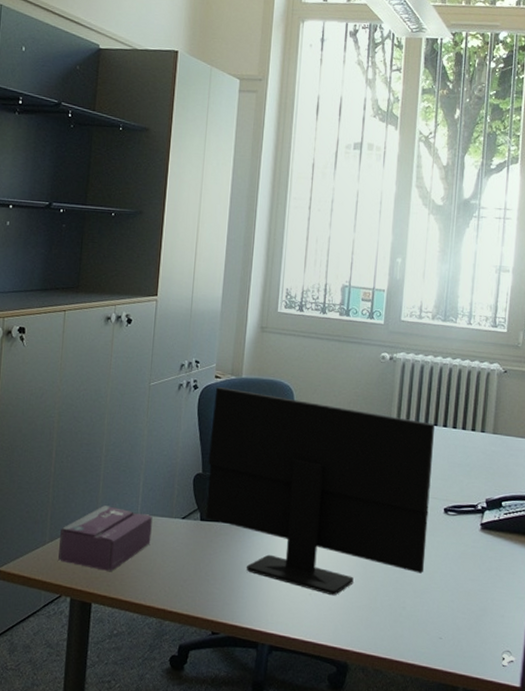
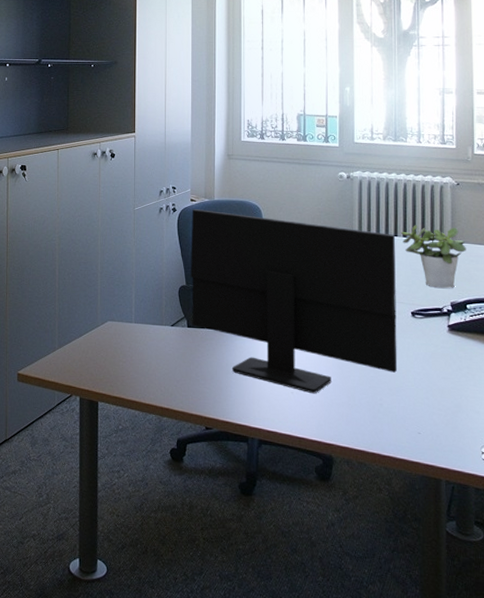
tissue box: present [58,505,153,572] -> none [67,316,145,374]
potted plant: none [441,414,507,484] -> present [400,225,466,289]

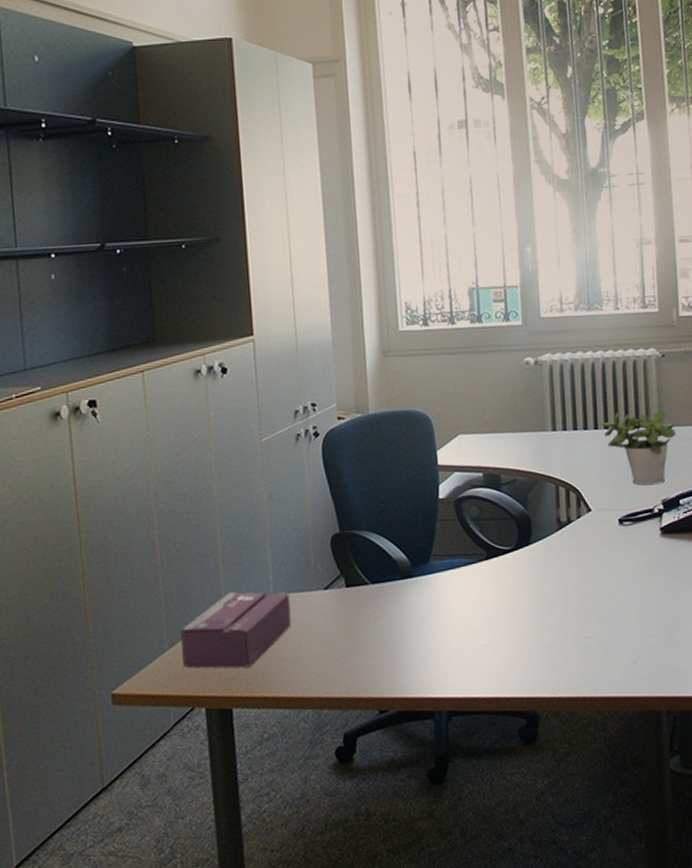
tissue box: none [67,316,145,374] -> present [180,591,292,669]
computer monitor: present [191,209,398,394] -> none [340,427,607,641]

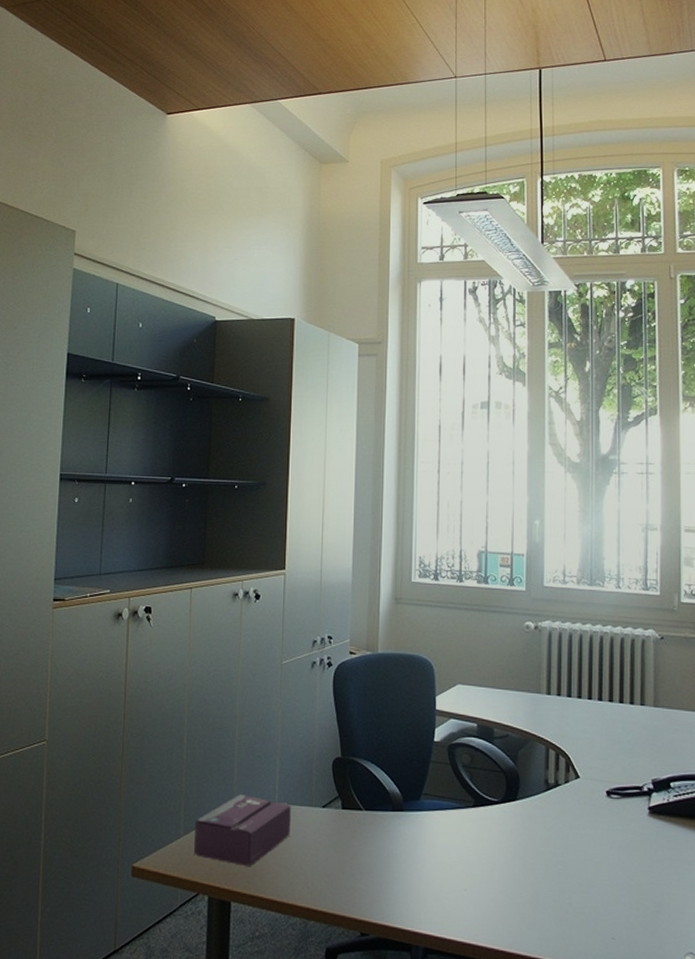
potted plant: present [601,408,676,486] -> none [595,686,670,763]

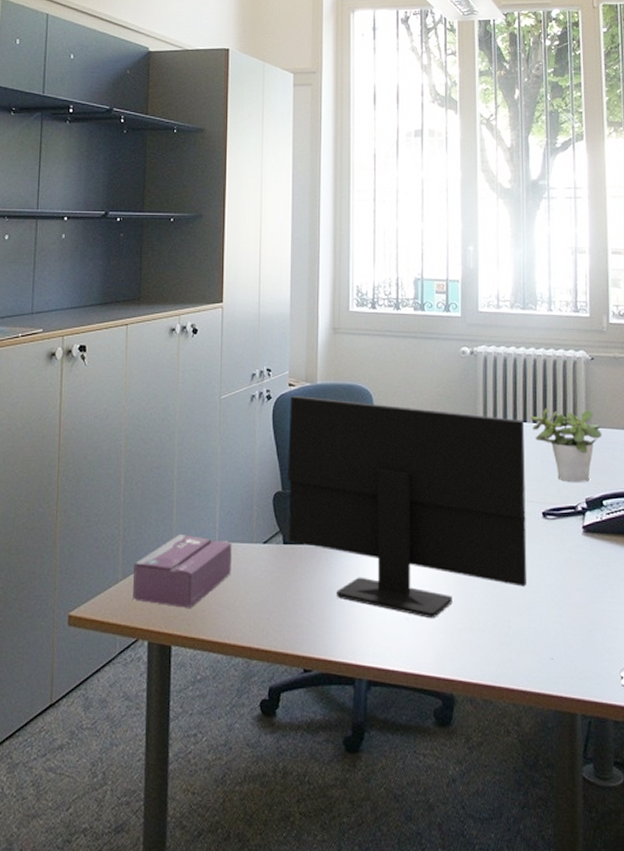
computer monitor: none [347,664,590,891] -> present [288,396,528,619]
potted plant: none [595,686,670,763] -> present [530,408,602,483]

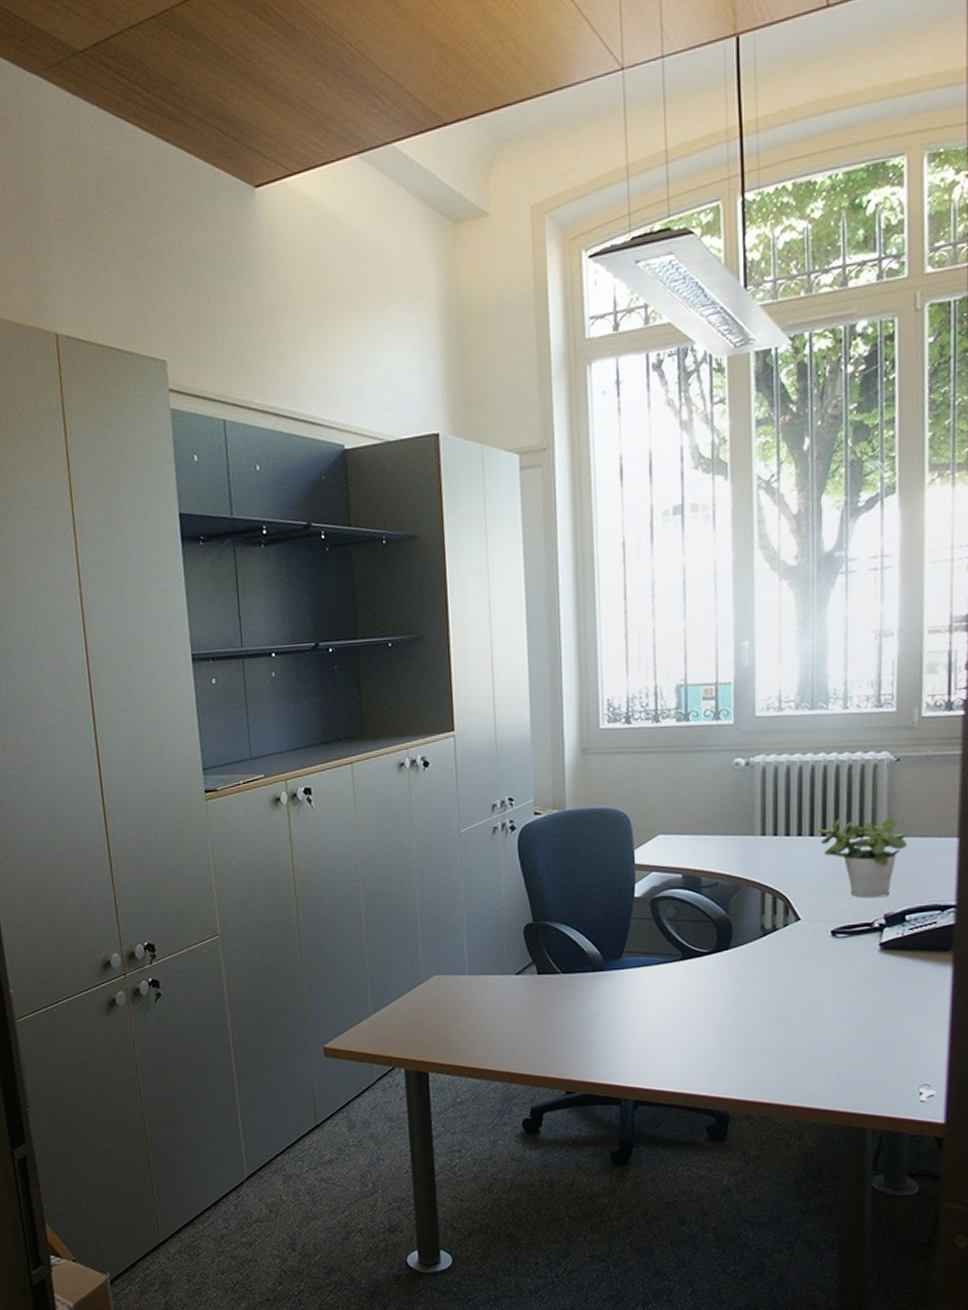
tissue box: present [133,534,232,609] -> none [383,969,484,1039]
computer monitor: present [288,396,528,619] -> none [536,824,812,1041]

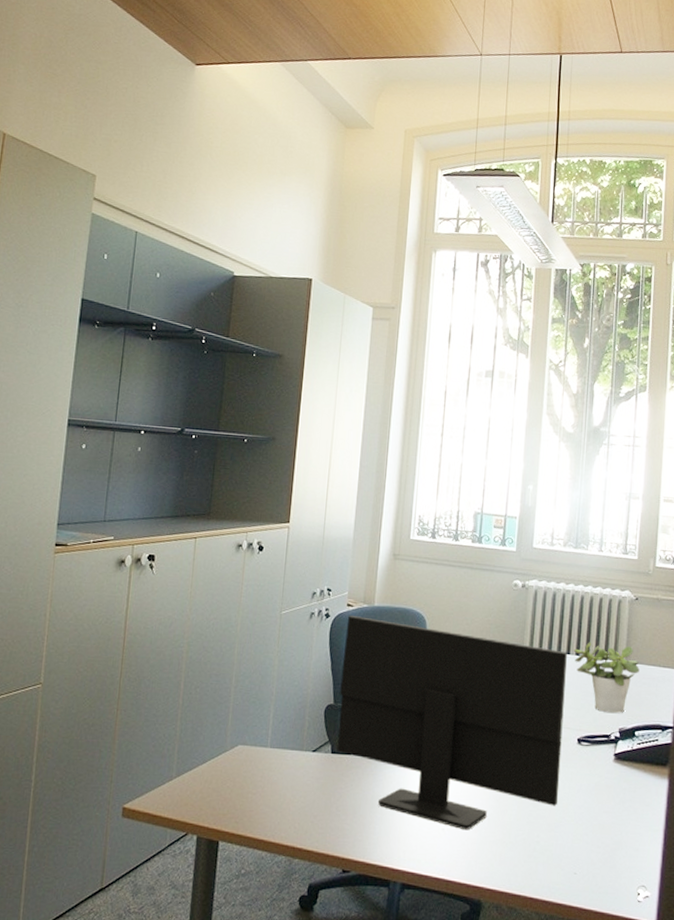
computer monitor: none [536,824,812,1041] -> present [337,616,567,831]

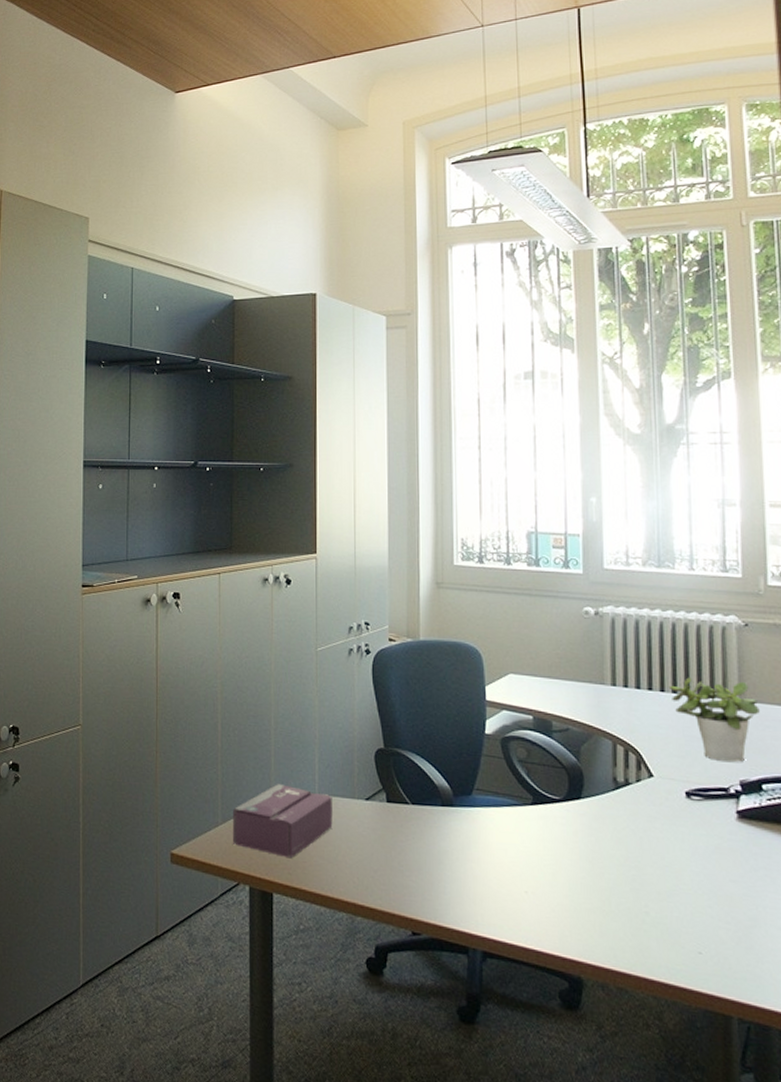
tissue box: none [185,738,283,808] -> present [233,784,333,859]
computer monitor: present [337,616,567,831] -> none [389,651,669,895]

